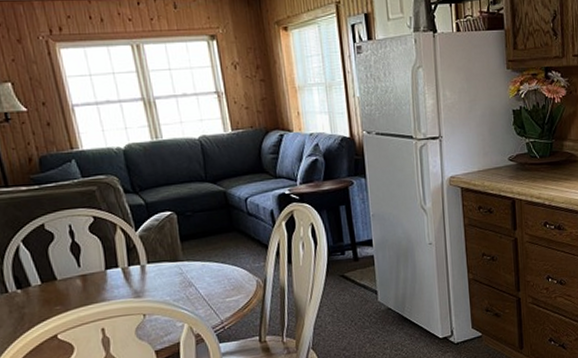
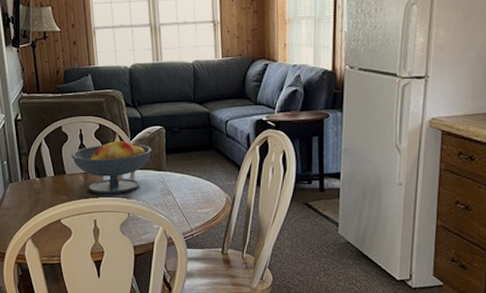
fruit bowl: none [61,231,163,298] -> present [71,139,152,194]

